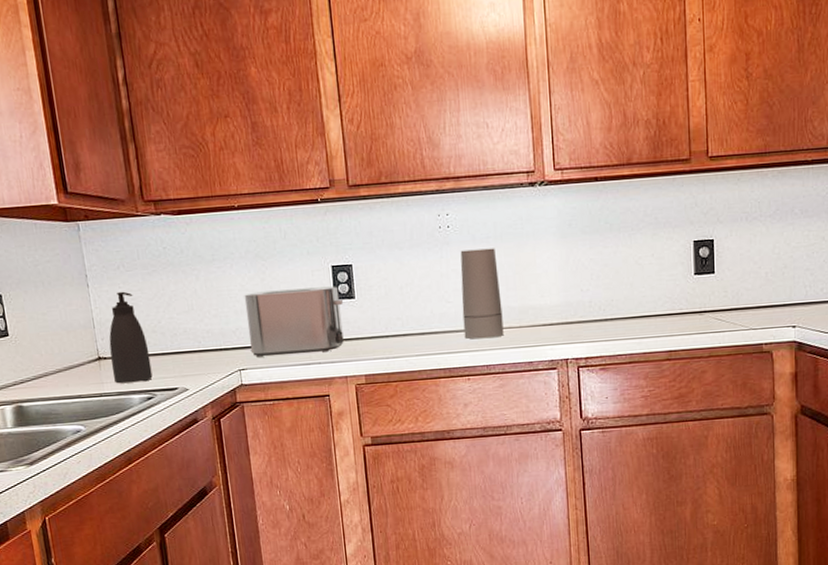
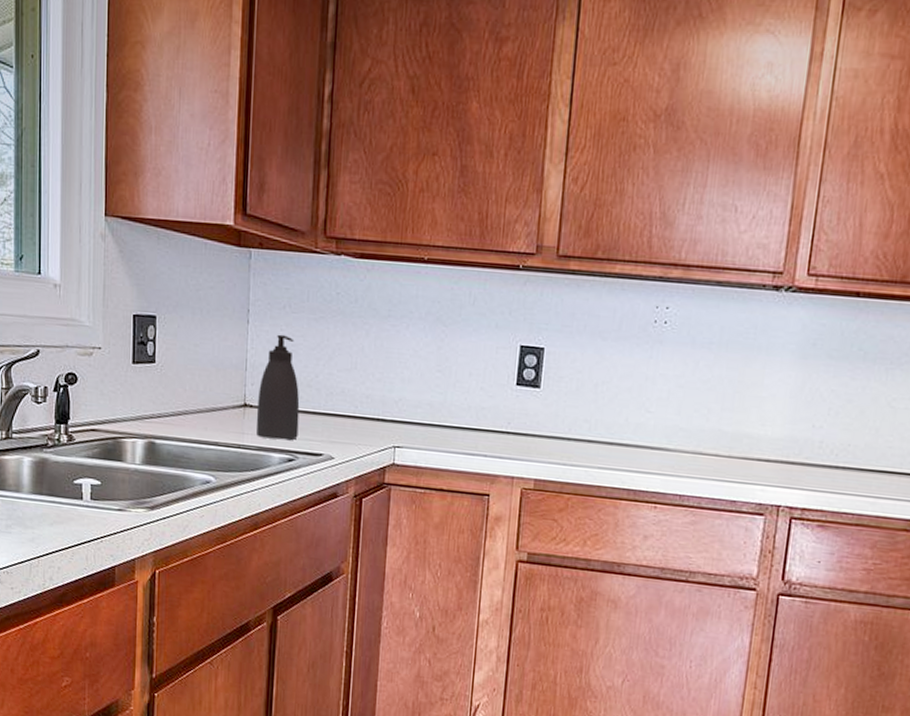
toaster: present [244,286,344,357] -> none [410,360,527,445]
canister: present [460,248,504,339] -> none [659,353,717,464]

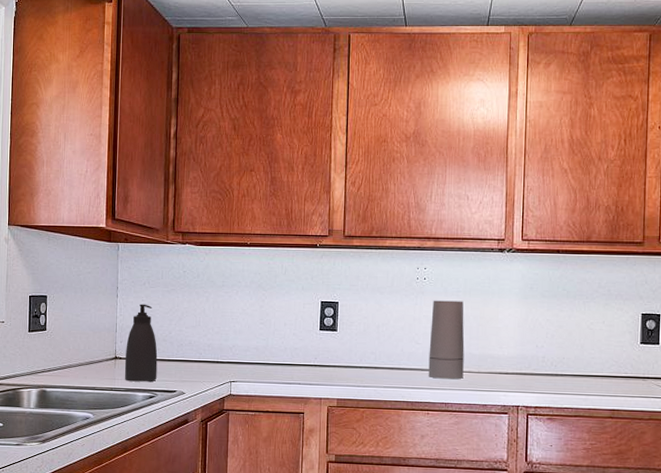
canister: none [659,353,717,464] -> present [428,300,465,379]

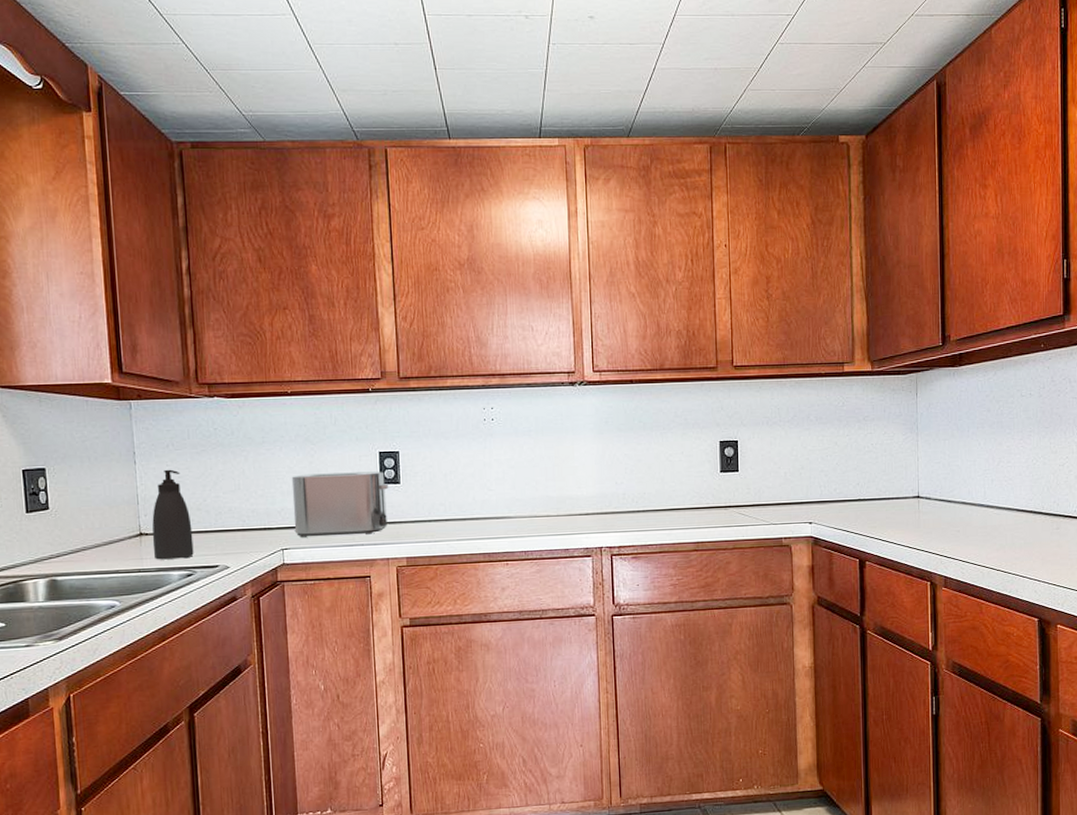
toaster: none [242,316,327,375] -> present [291,471,389,538]
canister: present [428,300,465,379] -> none [503,441,542,526]

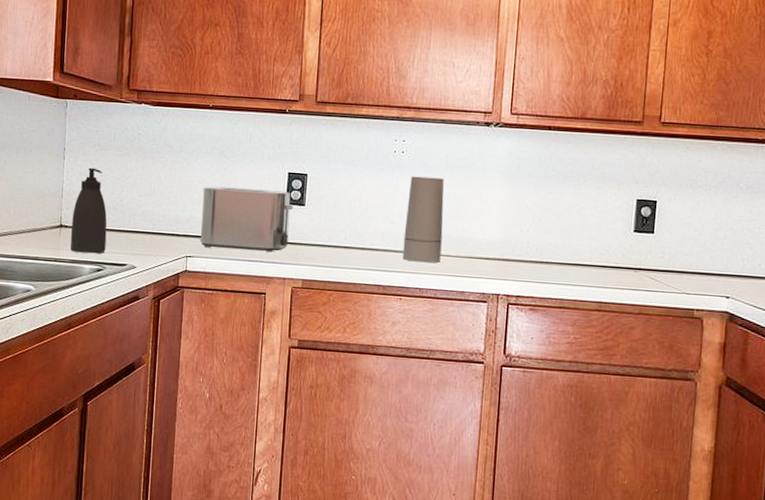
canister: none [503,441,542,526] -> present [402,176,445,263]

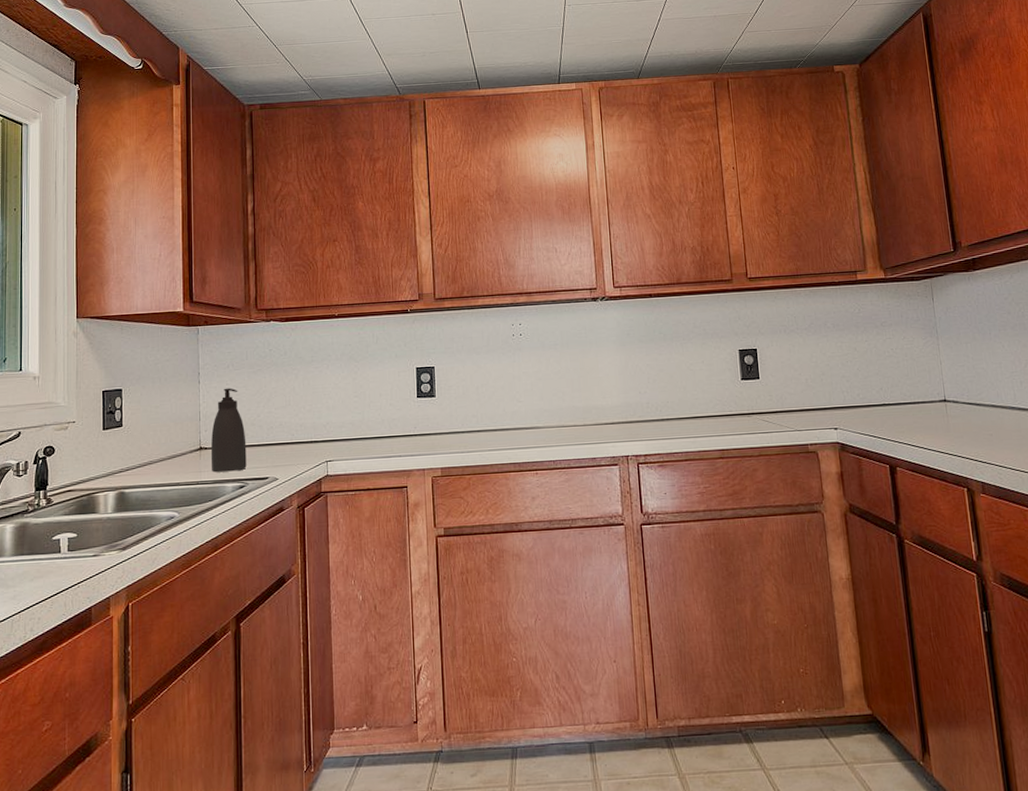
toaster: present [200,186,294,252] -> none [336,385,425,450]
canister: present [402,176,445,263] -> none [531,354,569,436]

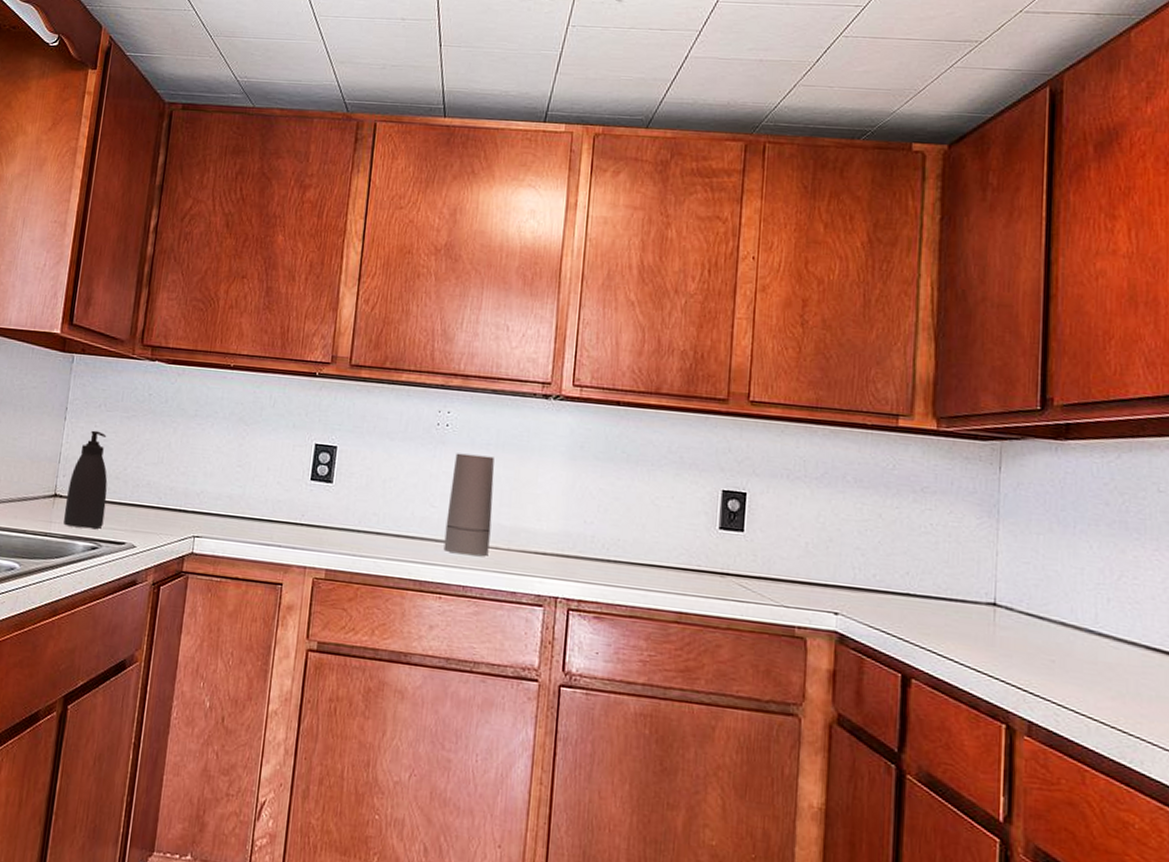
canister: none [531,354,569,436] -> present [443,453,495,556]

